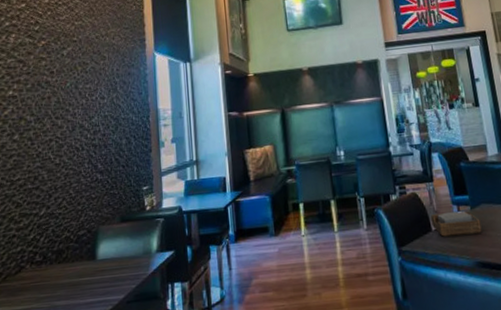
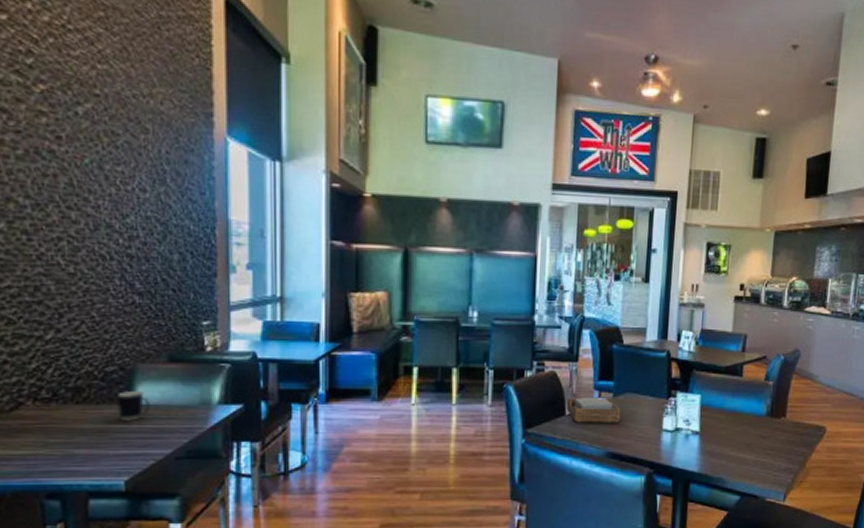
mug: none [86,248,108,274] -> present [117,391,150,420]

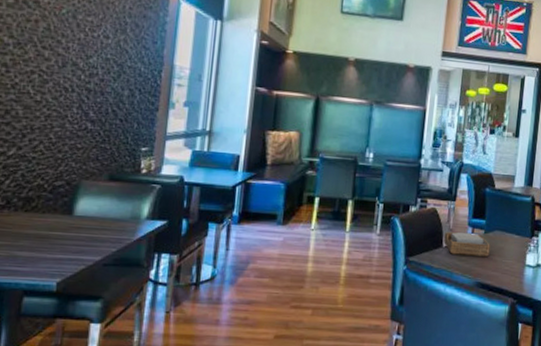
mug: present [117,391,150,420] -> none [59,203,88,229]

